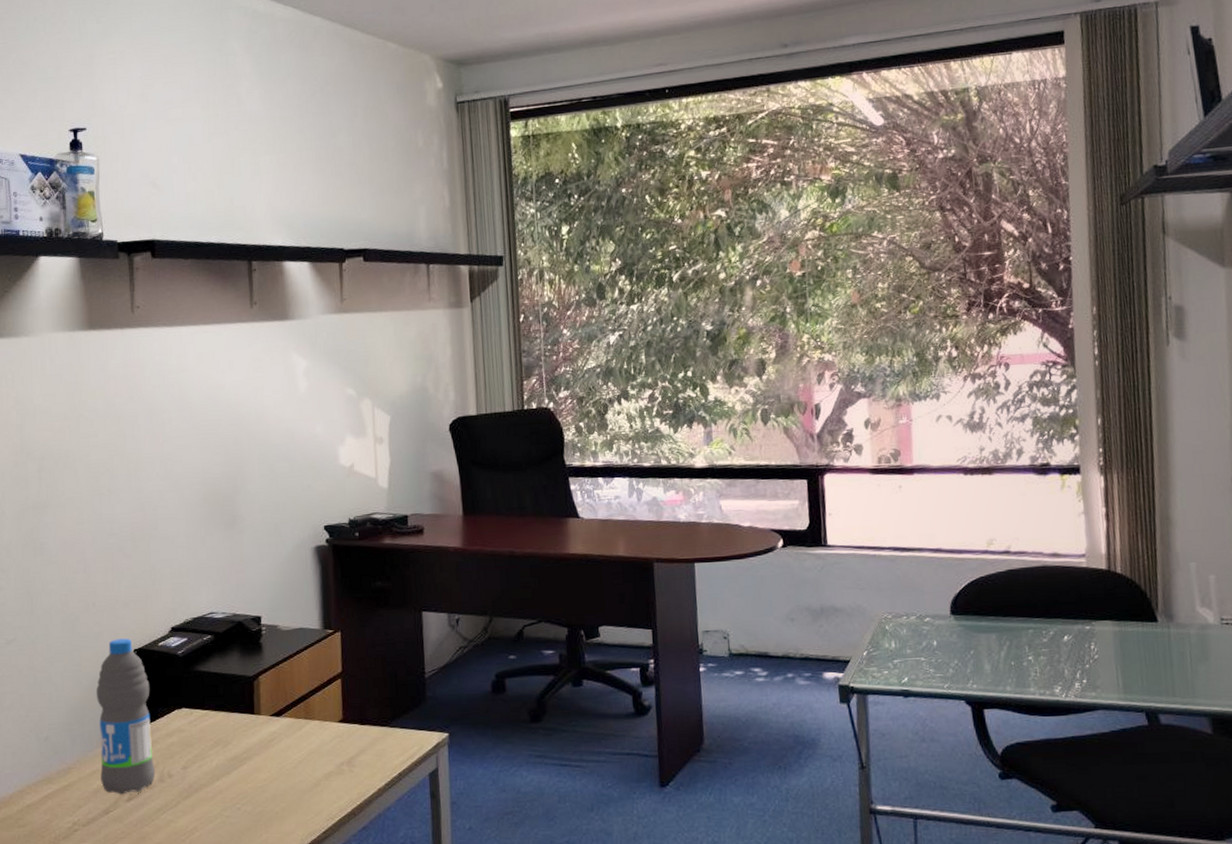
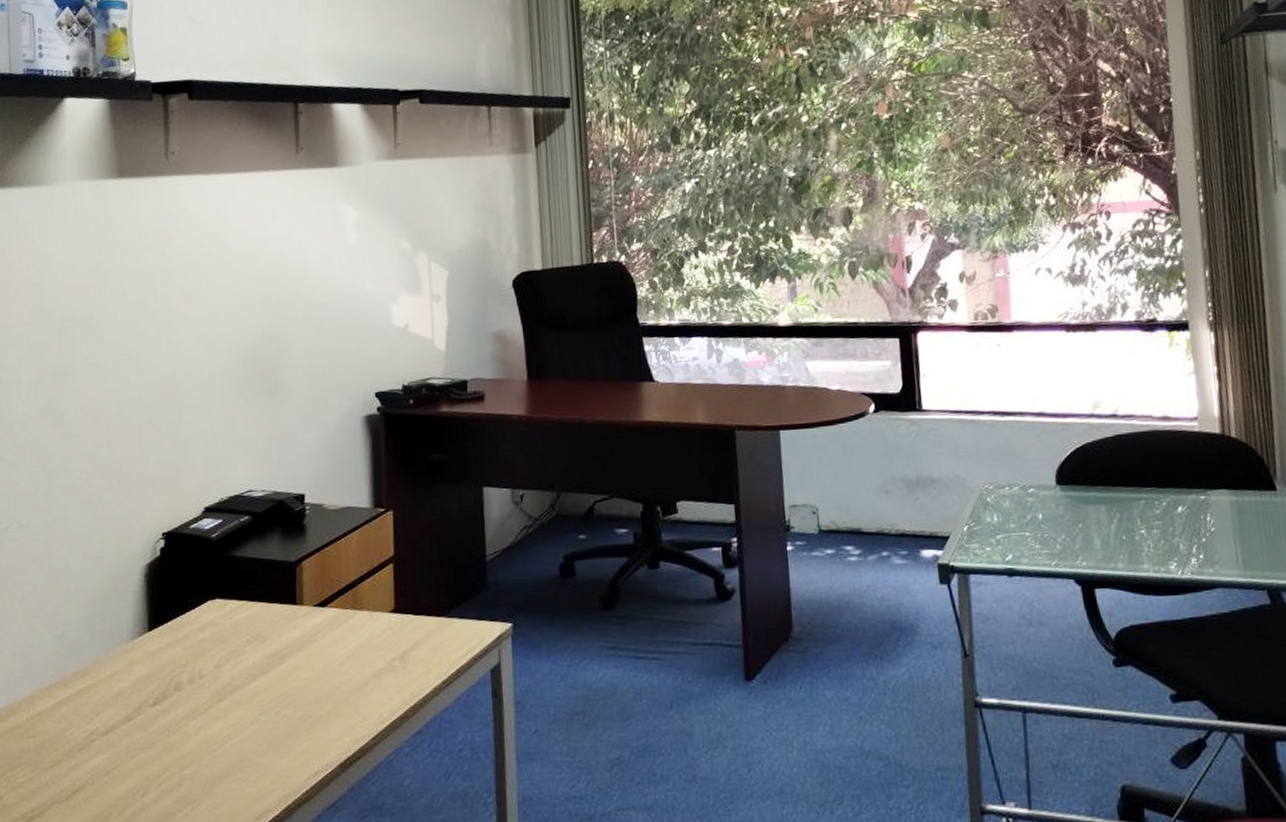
water bottle: present [96,637,156,795] -> none [119,519,185,699]

